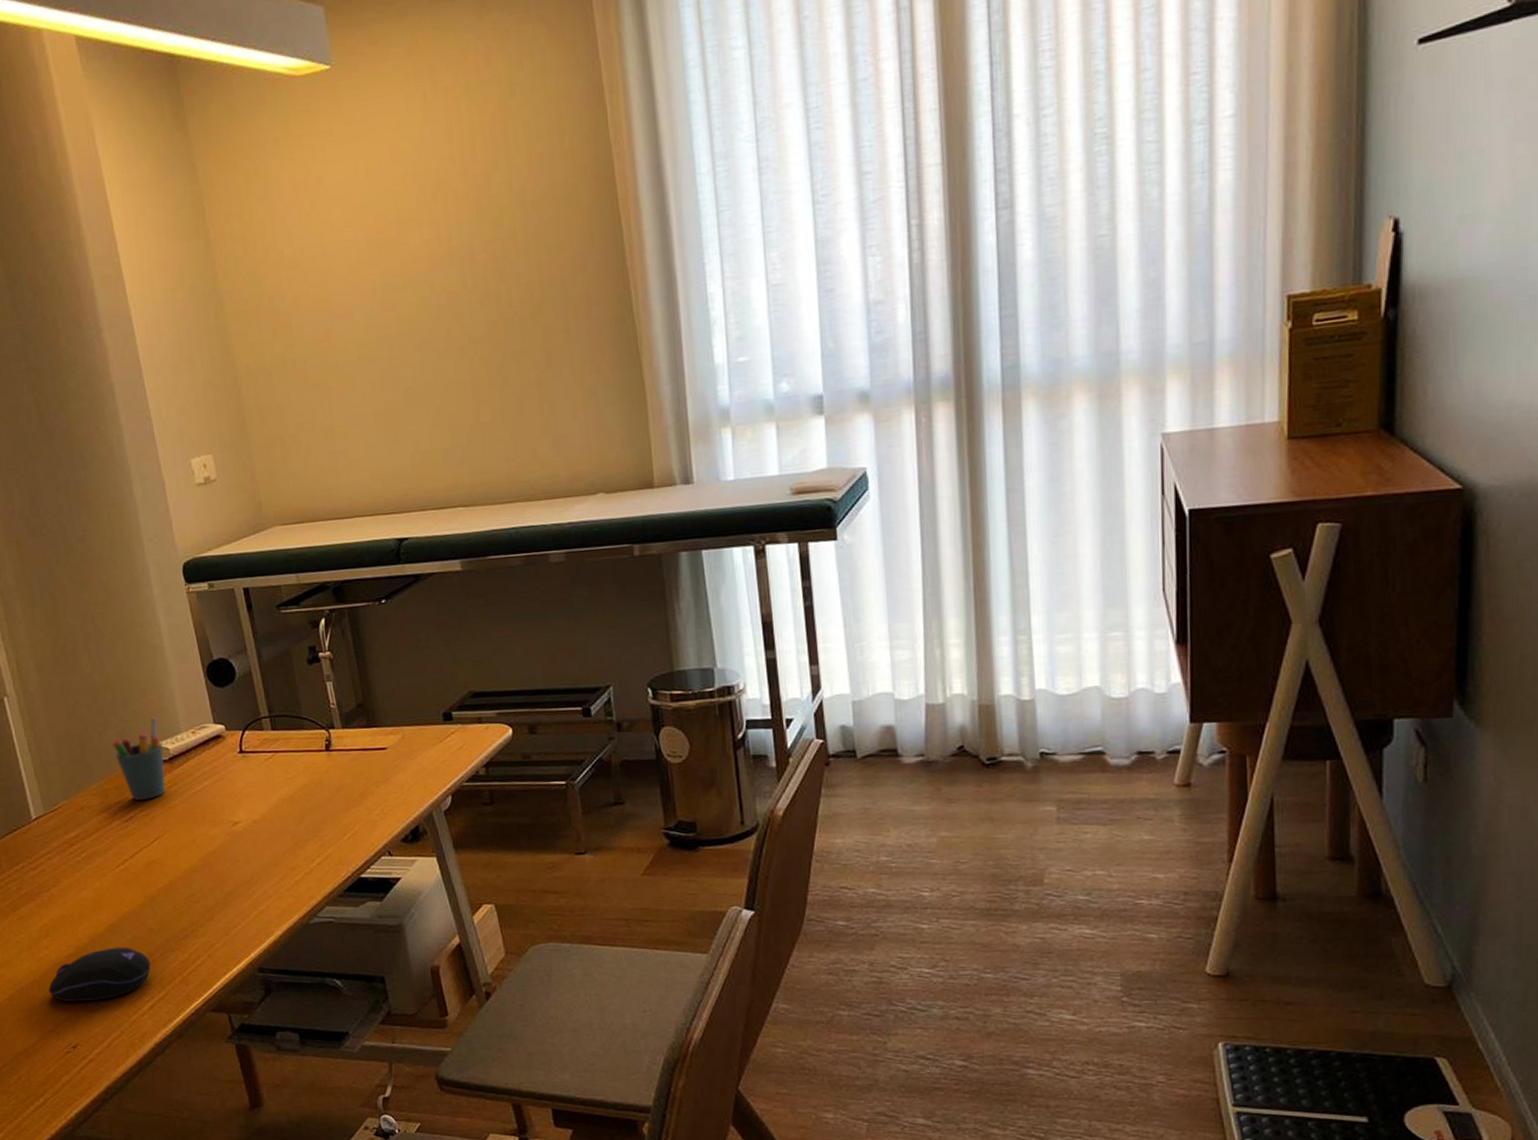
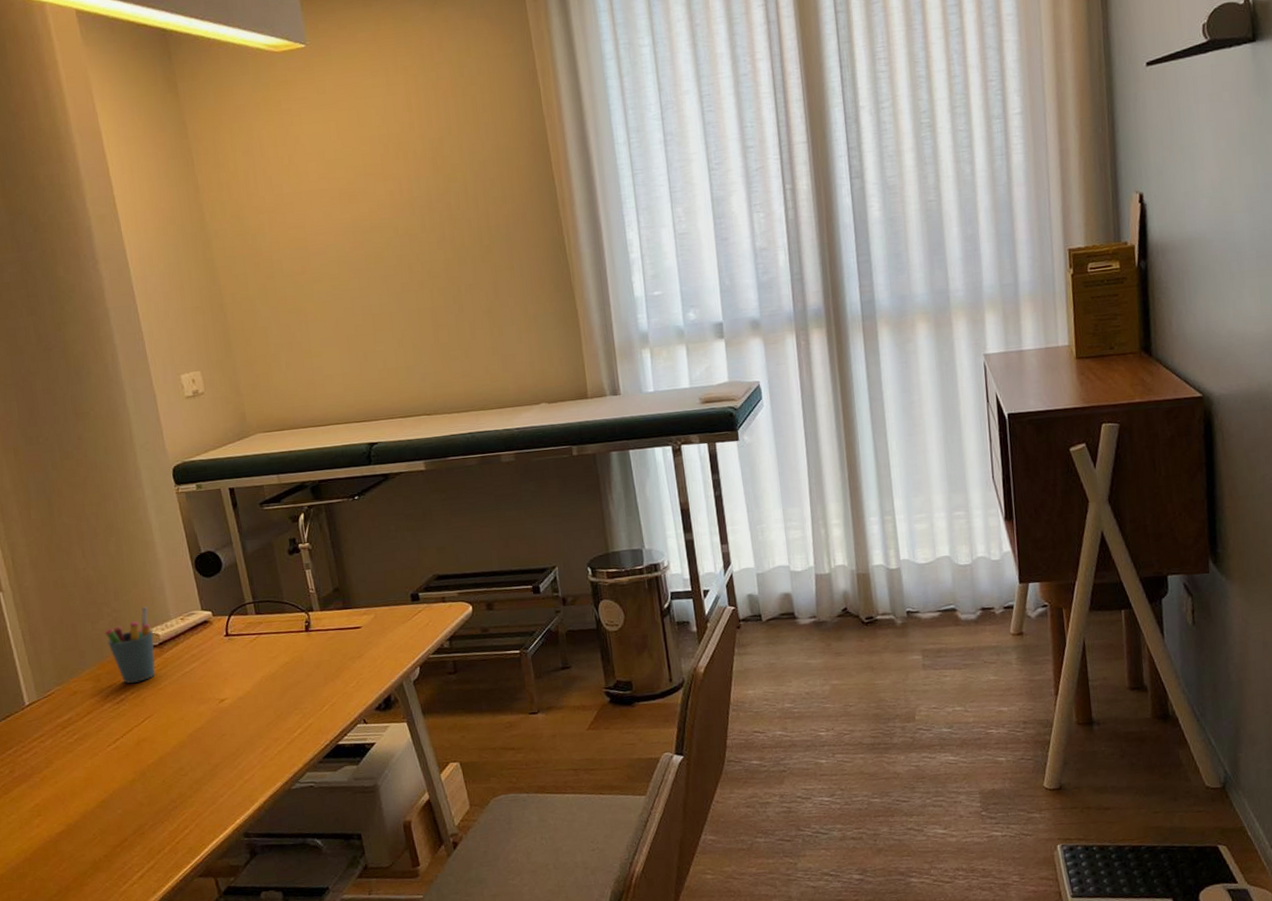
computer mouse: present [48,947,151,1003] -> none [39,821,141,878]

